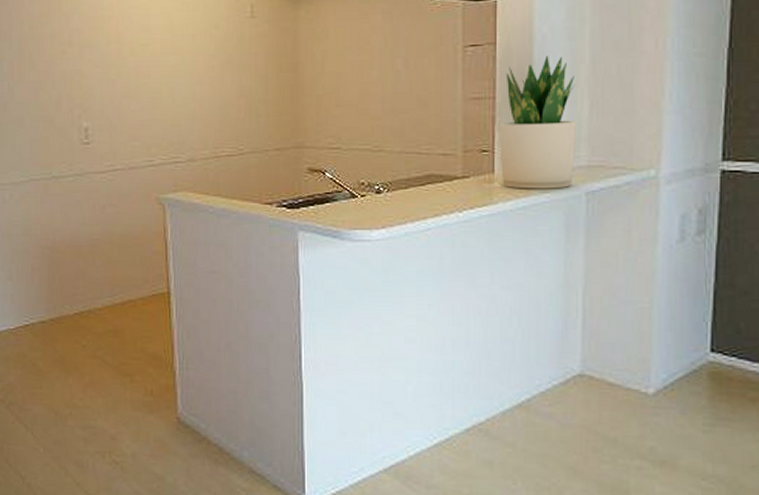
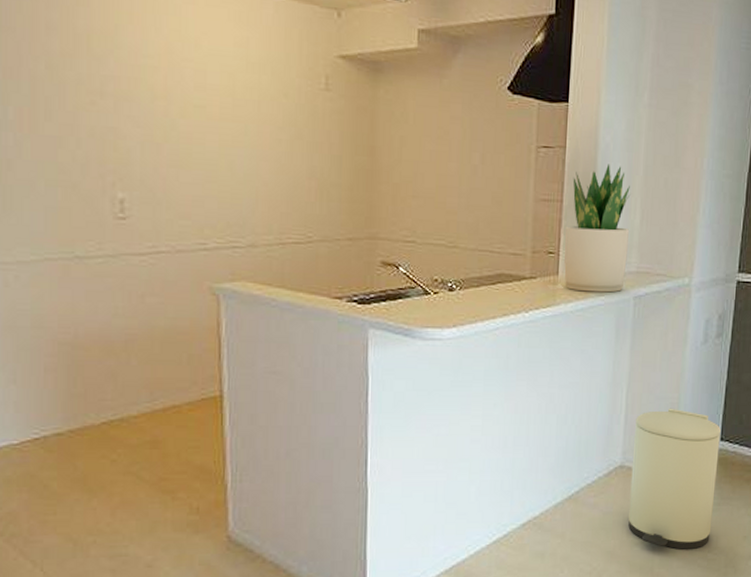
pedal bin: none [592,313,711,475] -> present [628,408,722,550]

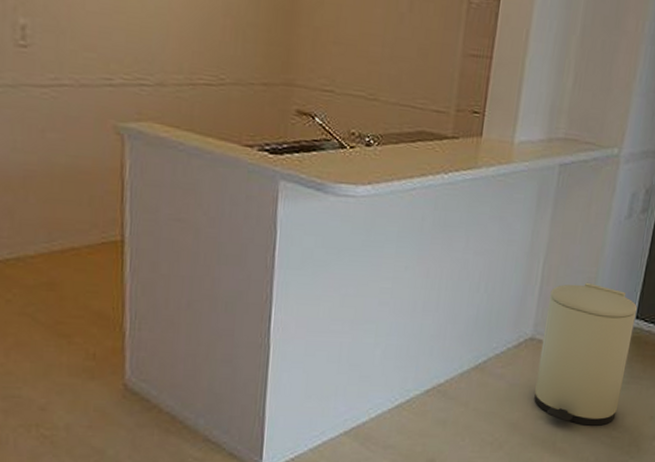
planter: present [564,164,631,293] -> none [488,20,565,159]

